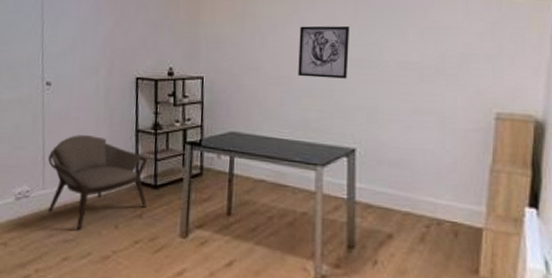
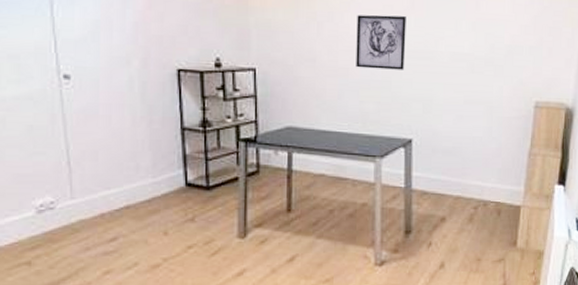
chair: present [47,135,147,230] -> none [76,136,199,240]

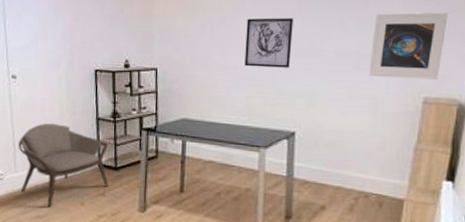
chair: none [76,136,199,240] -> present [18,123,108,207]
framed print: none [483,14,555,84] -> present [368,12,450,80]

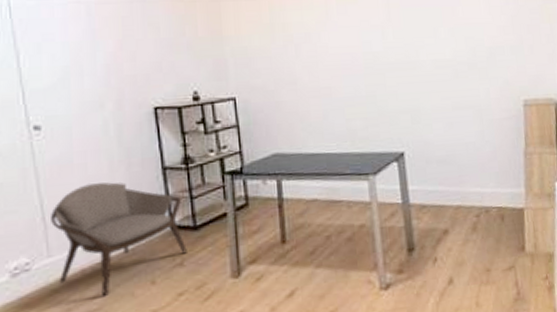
wall art: present [244,18,293,68] -> none [334,30,388,86]
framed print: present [368,12,450,80] -> none [465,14,534,84]

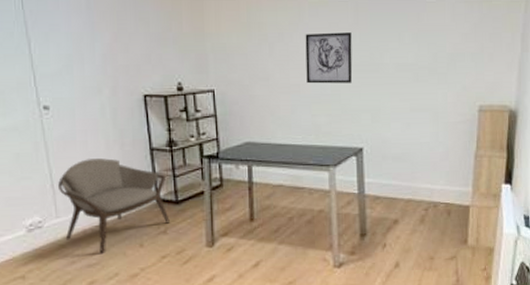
wall art: none [334,30,388,86] -> present [305,32,353,84]

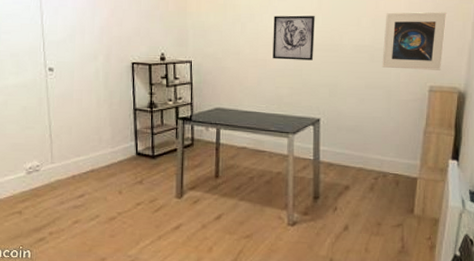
chair: present [58,158,170,253] -> none [55,114,146,197]
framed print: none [427,23,495,88] -> present [382,12,447,70]

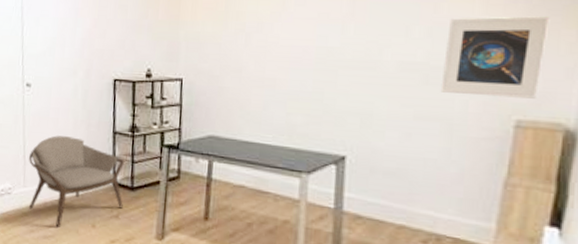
chair: none [55,114,146,197] -> present [28,135,124,227]
wall art: present [272,15,315,61] -> none [284,23,345,81]

